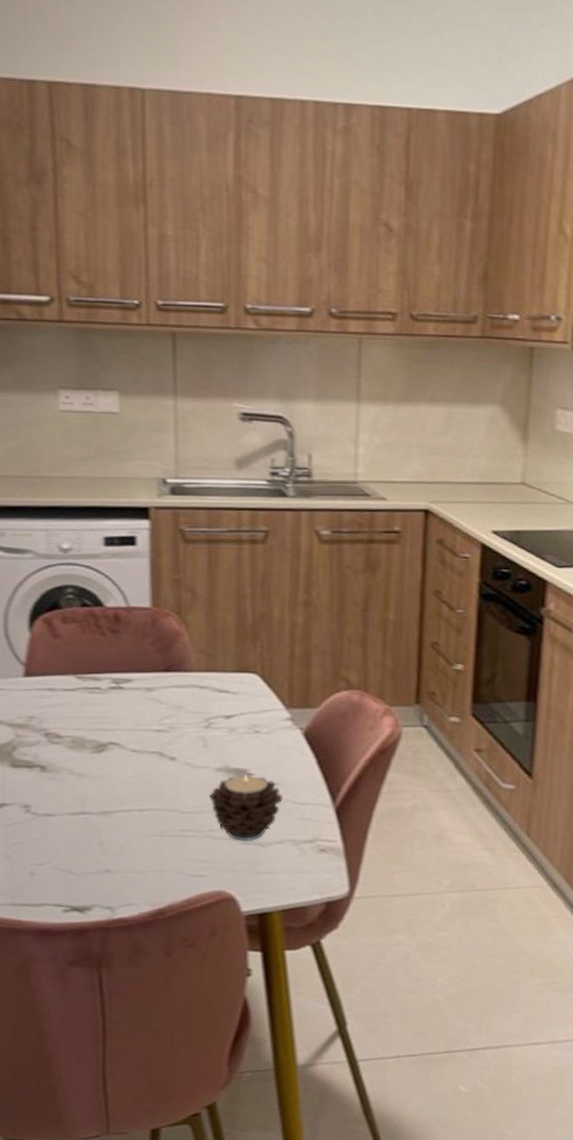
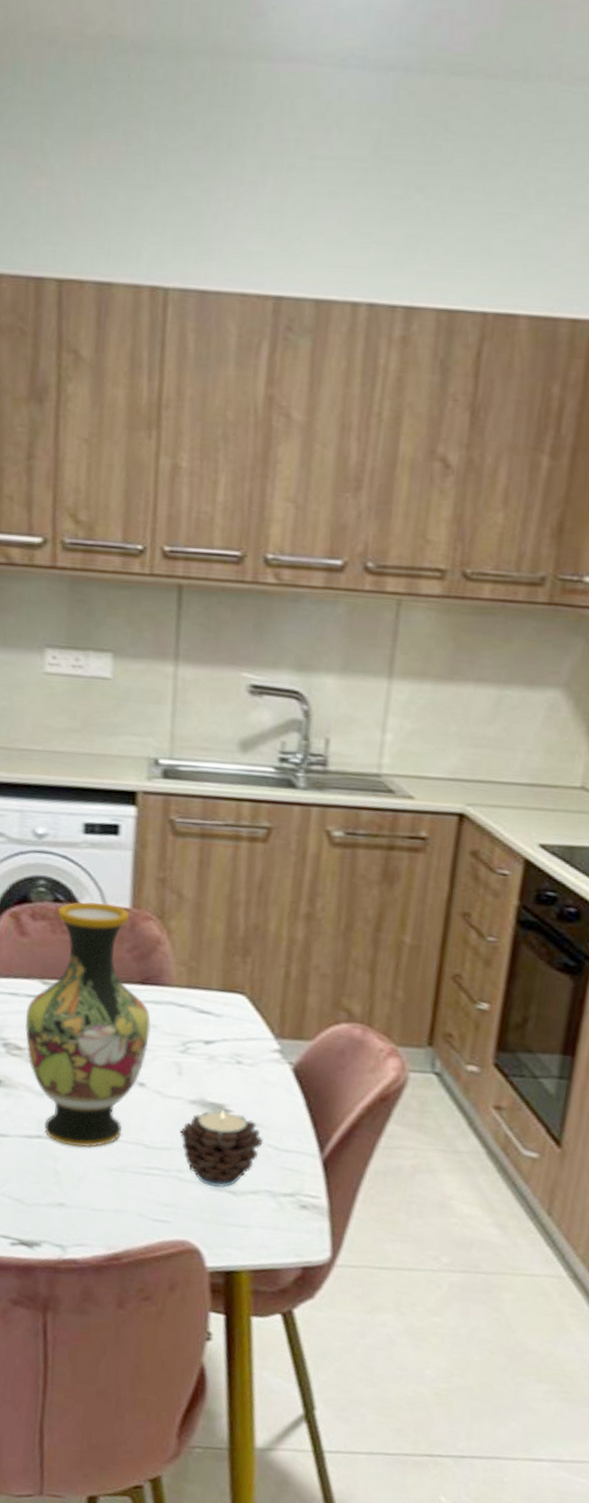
vase: none [63,605,176,819] -> present [25,902,151,1147]

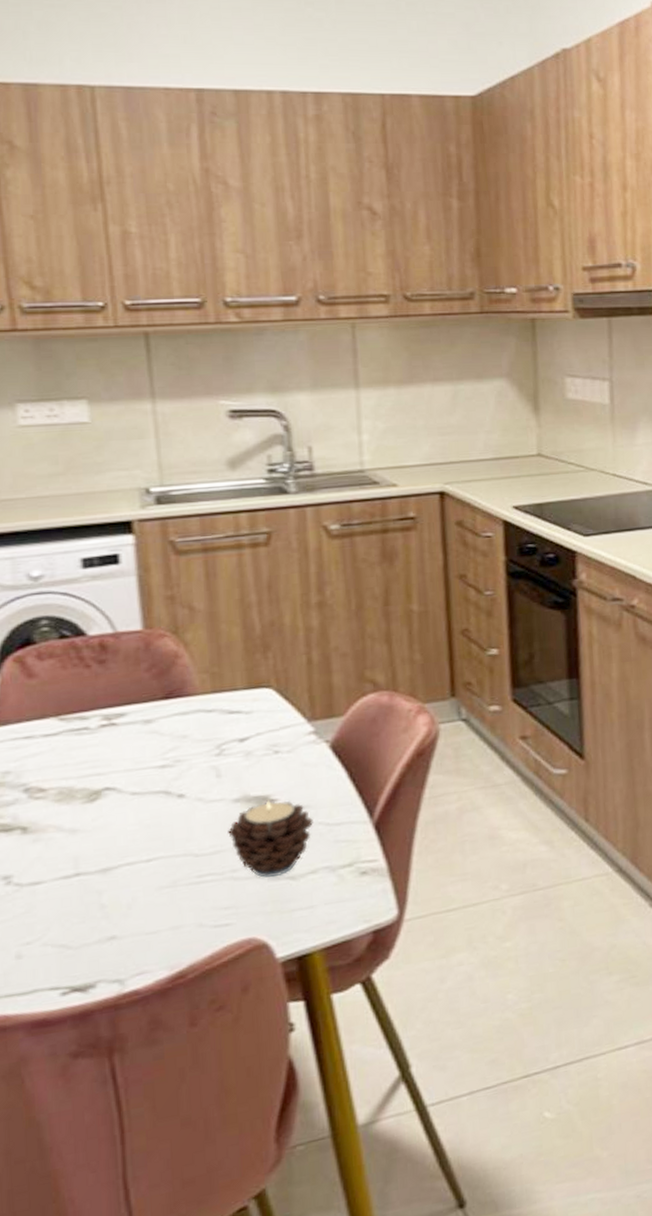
vase: present [25,902,151,1147] -> none [44,629,182,876]

